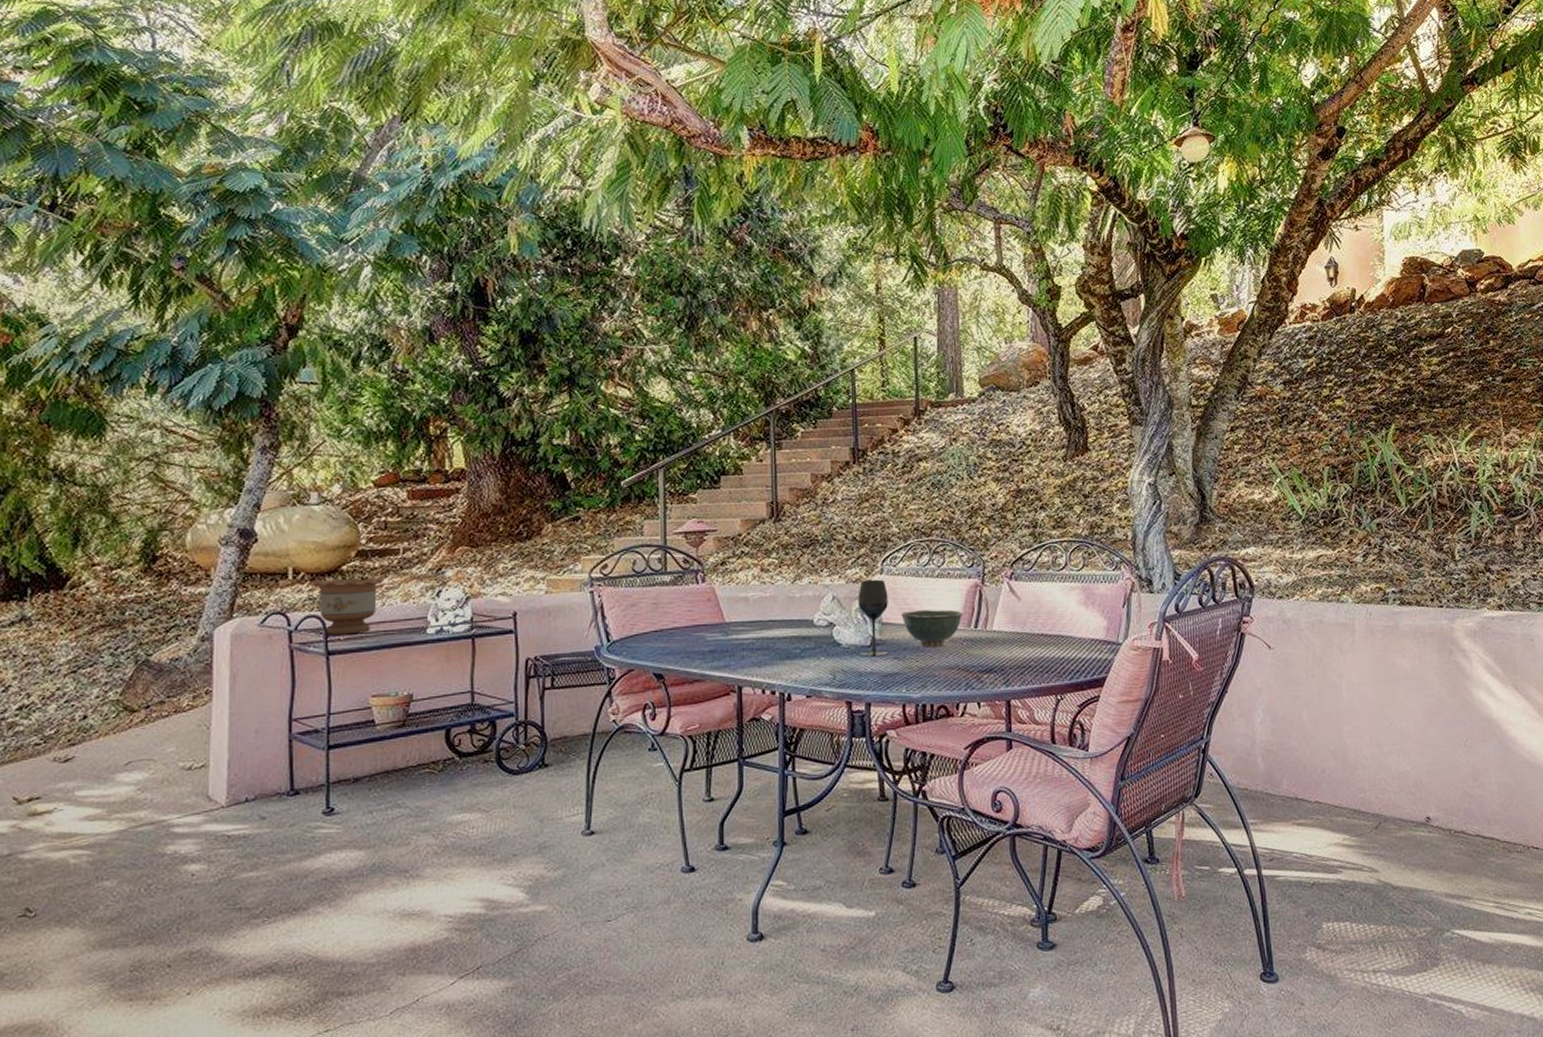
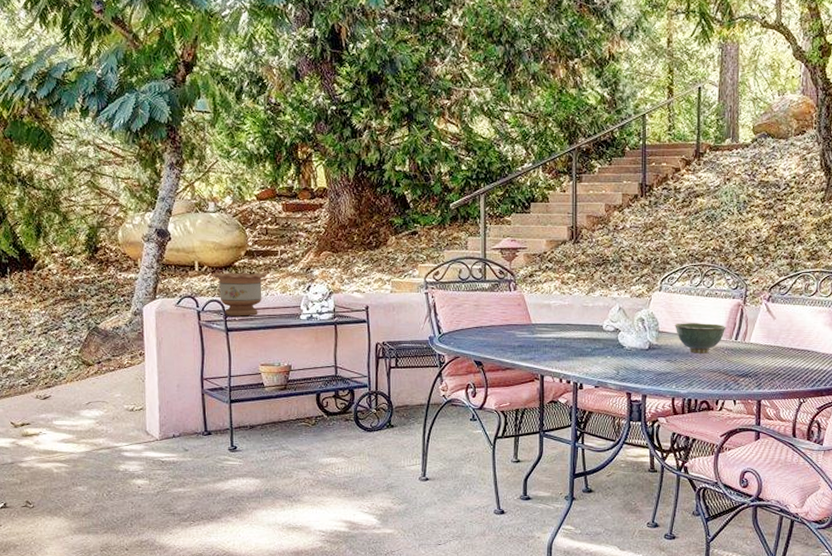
wineglass: present [858,579,889,657] -> none [639,295,666,359]

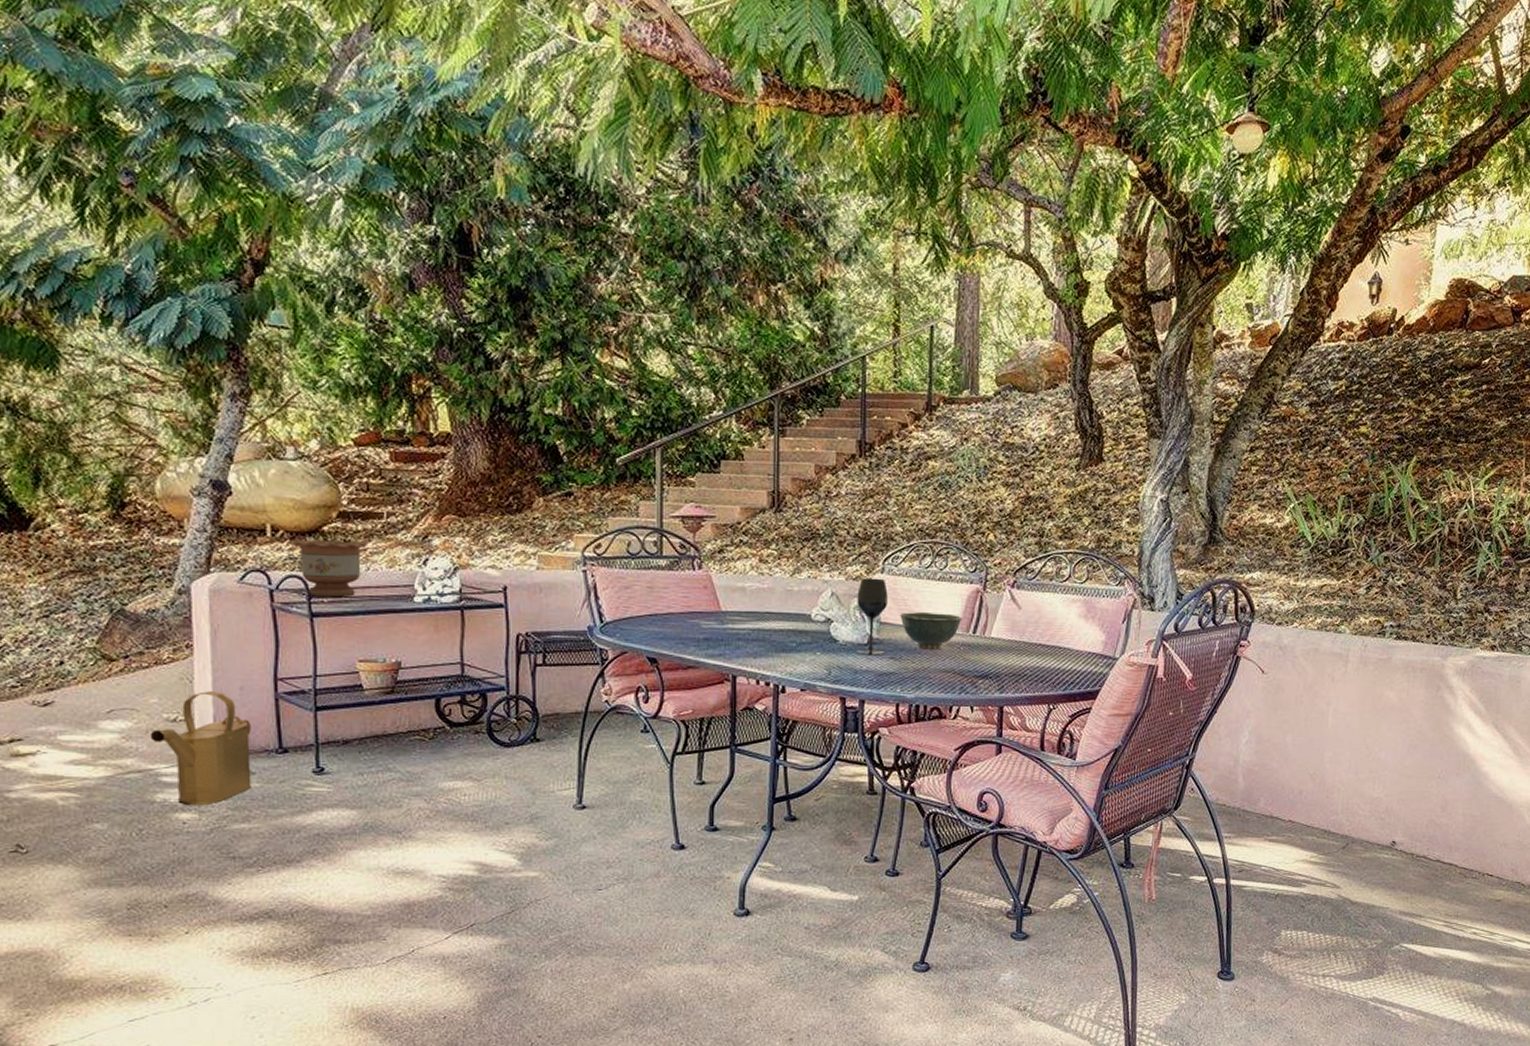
watering can: none [115,388,186,474] -> present [150,691,252,805]
wineglass: none [639,295,666,359] -> present [856,577,889,656]

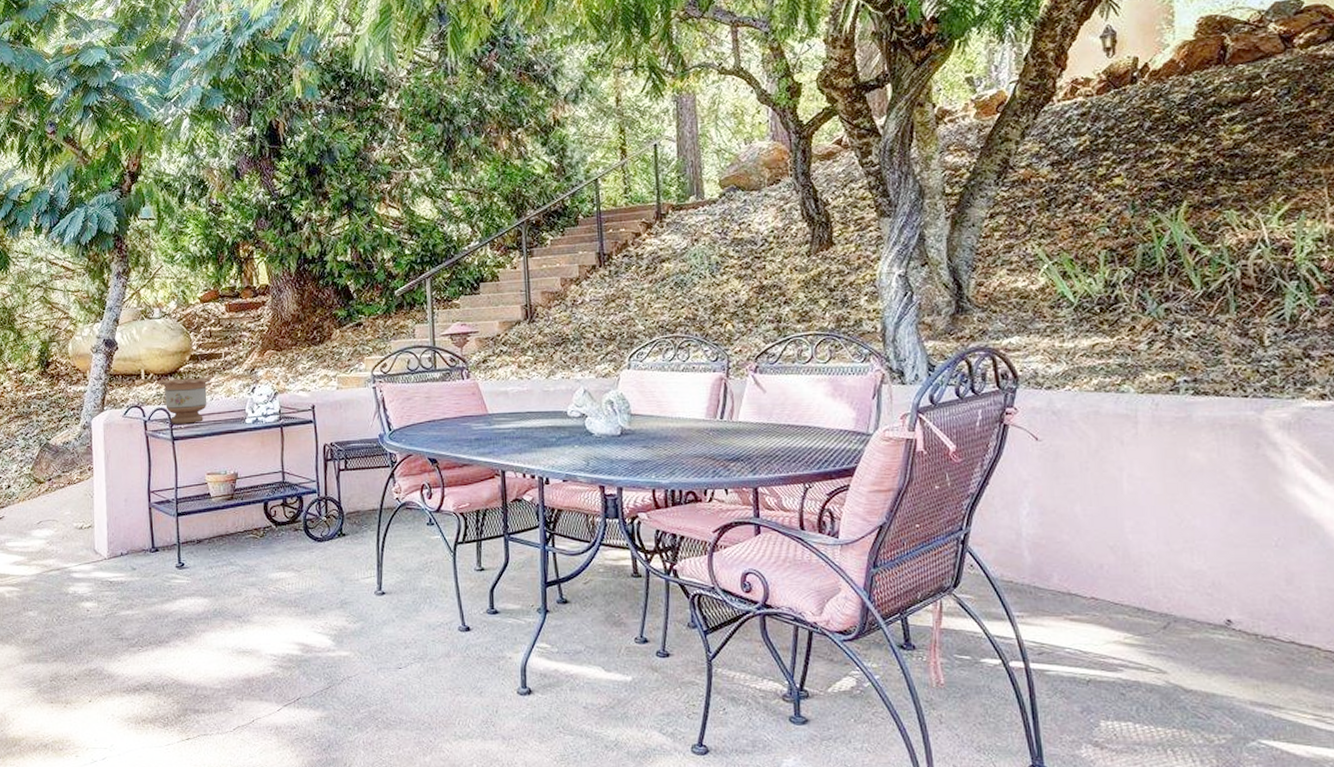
watering can: present [150,691,252,805] -> none [65,504,134,595]
wineglass: present [856,577,889,656] -> none [607,373,638,446]
bowl: present [900,612,963,650] -> none [649,401,709,437]

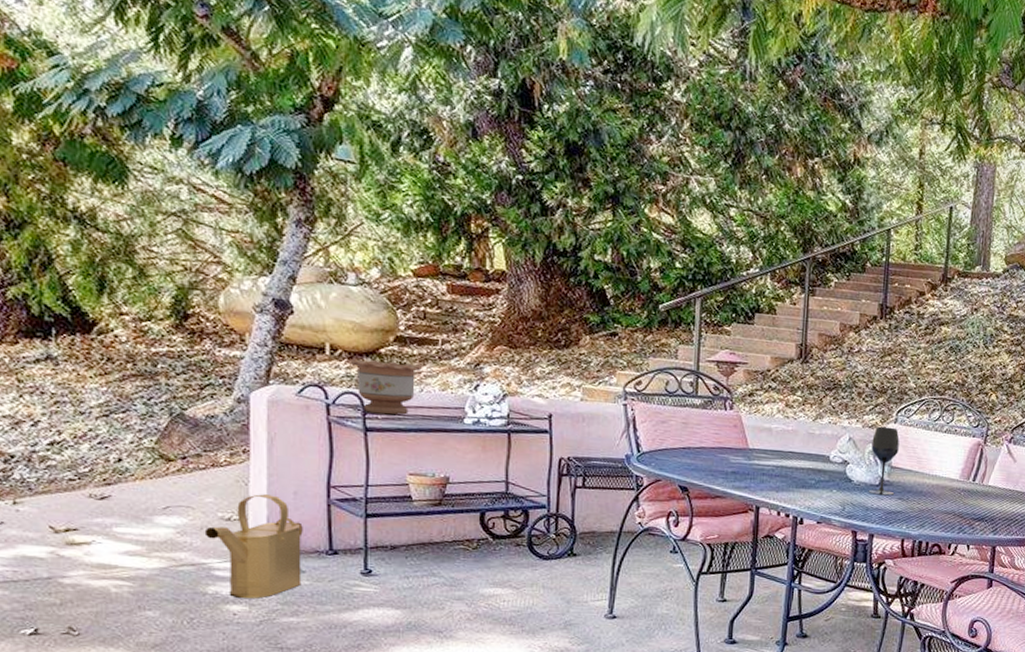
watering can: none [65,504,134,595] -> present [204,494,303,599]
wineglass: none [607,373,638,446] -> present [868,426,900,496]

